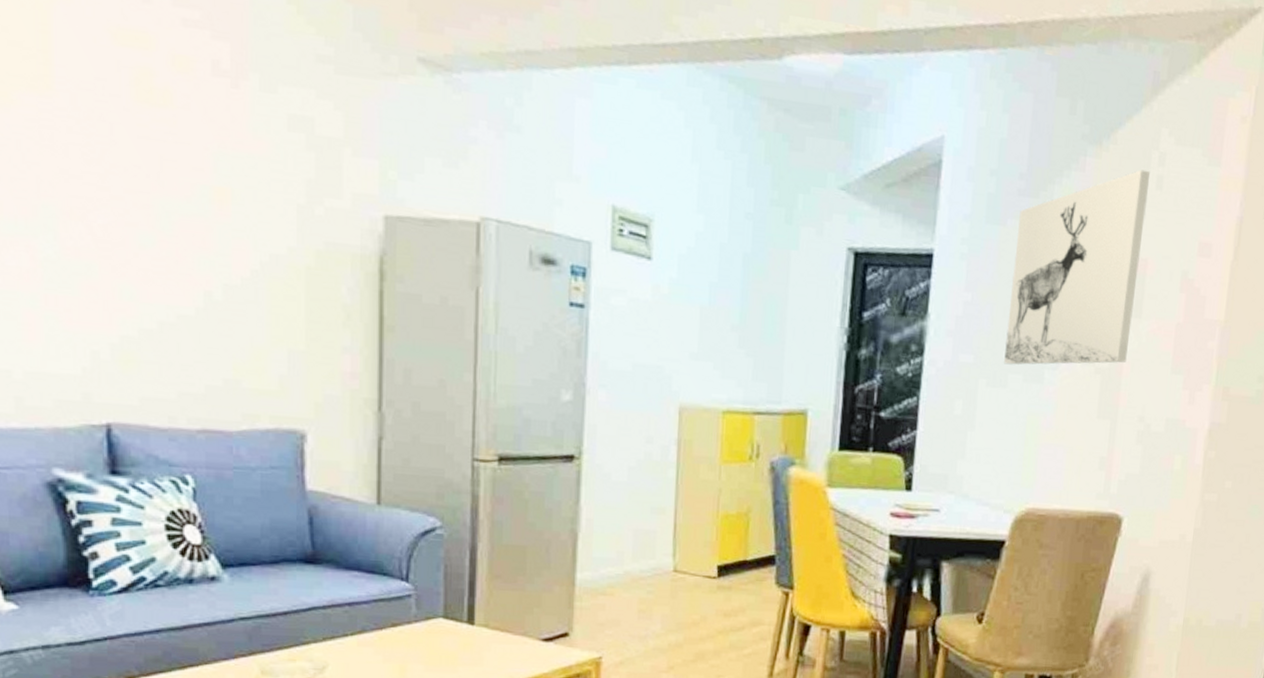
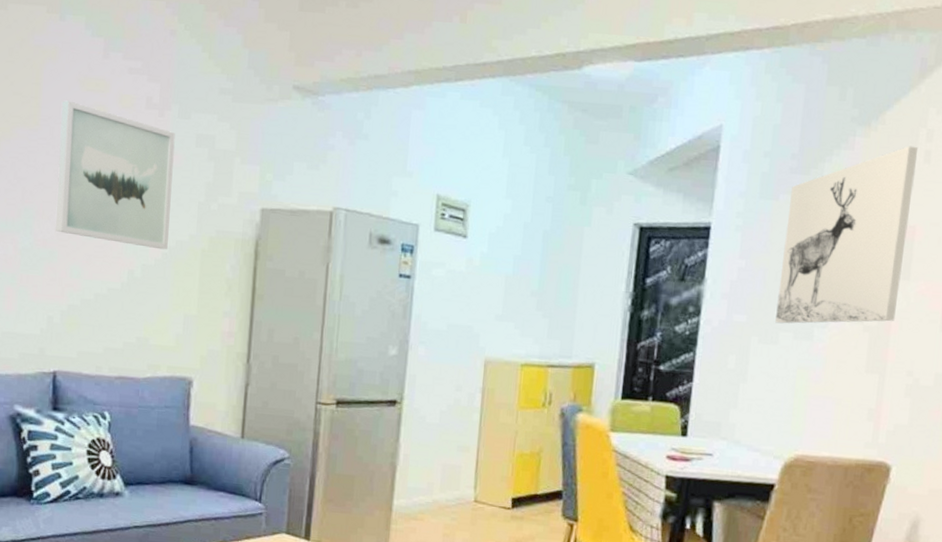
wall art: none [85,57,259,266] -> present [55,100,175,250]

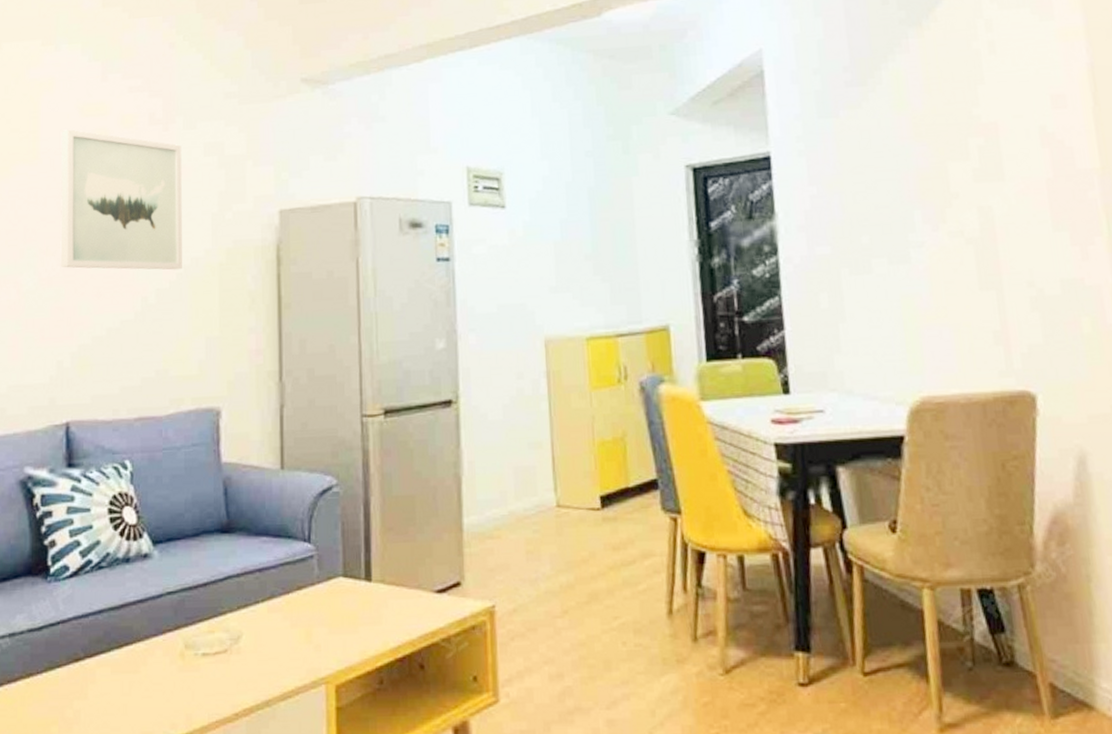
wall art: present [775,145,919,324] -> none [851,38,999,250]

